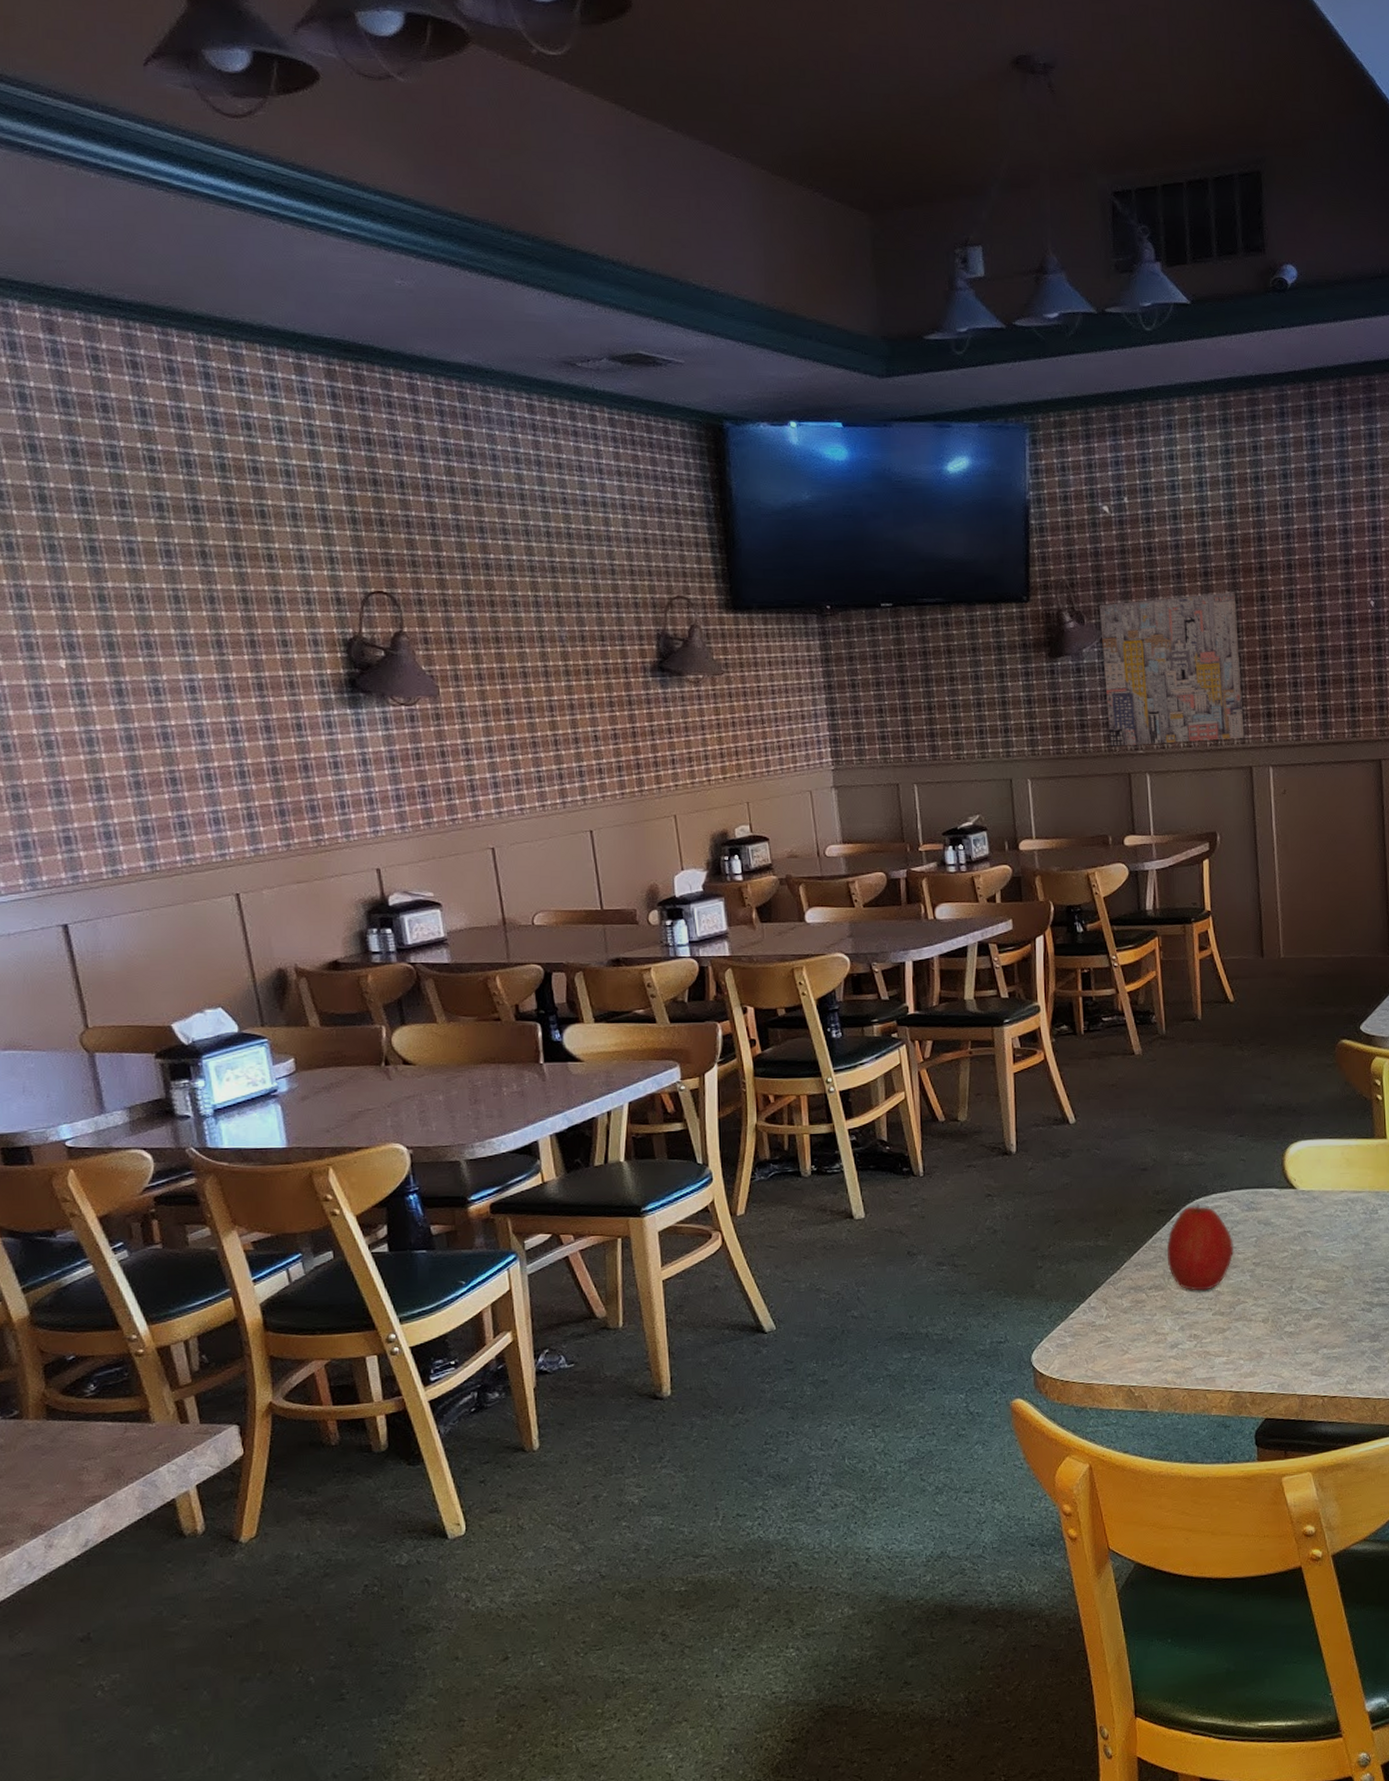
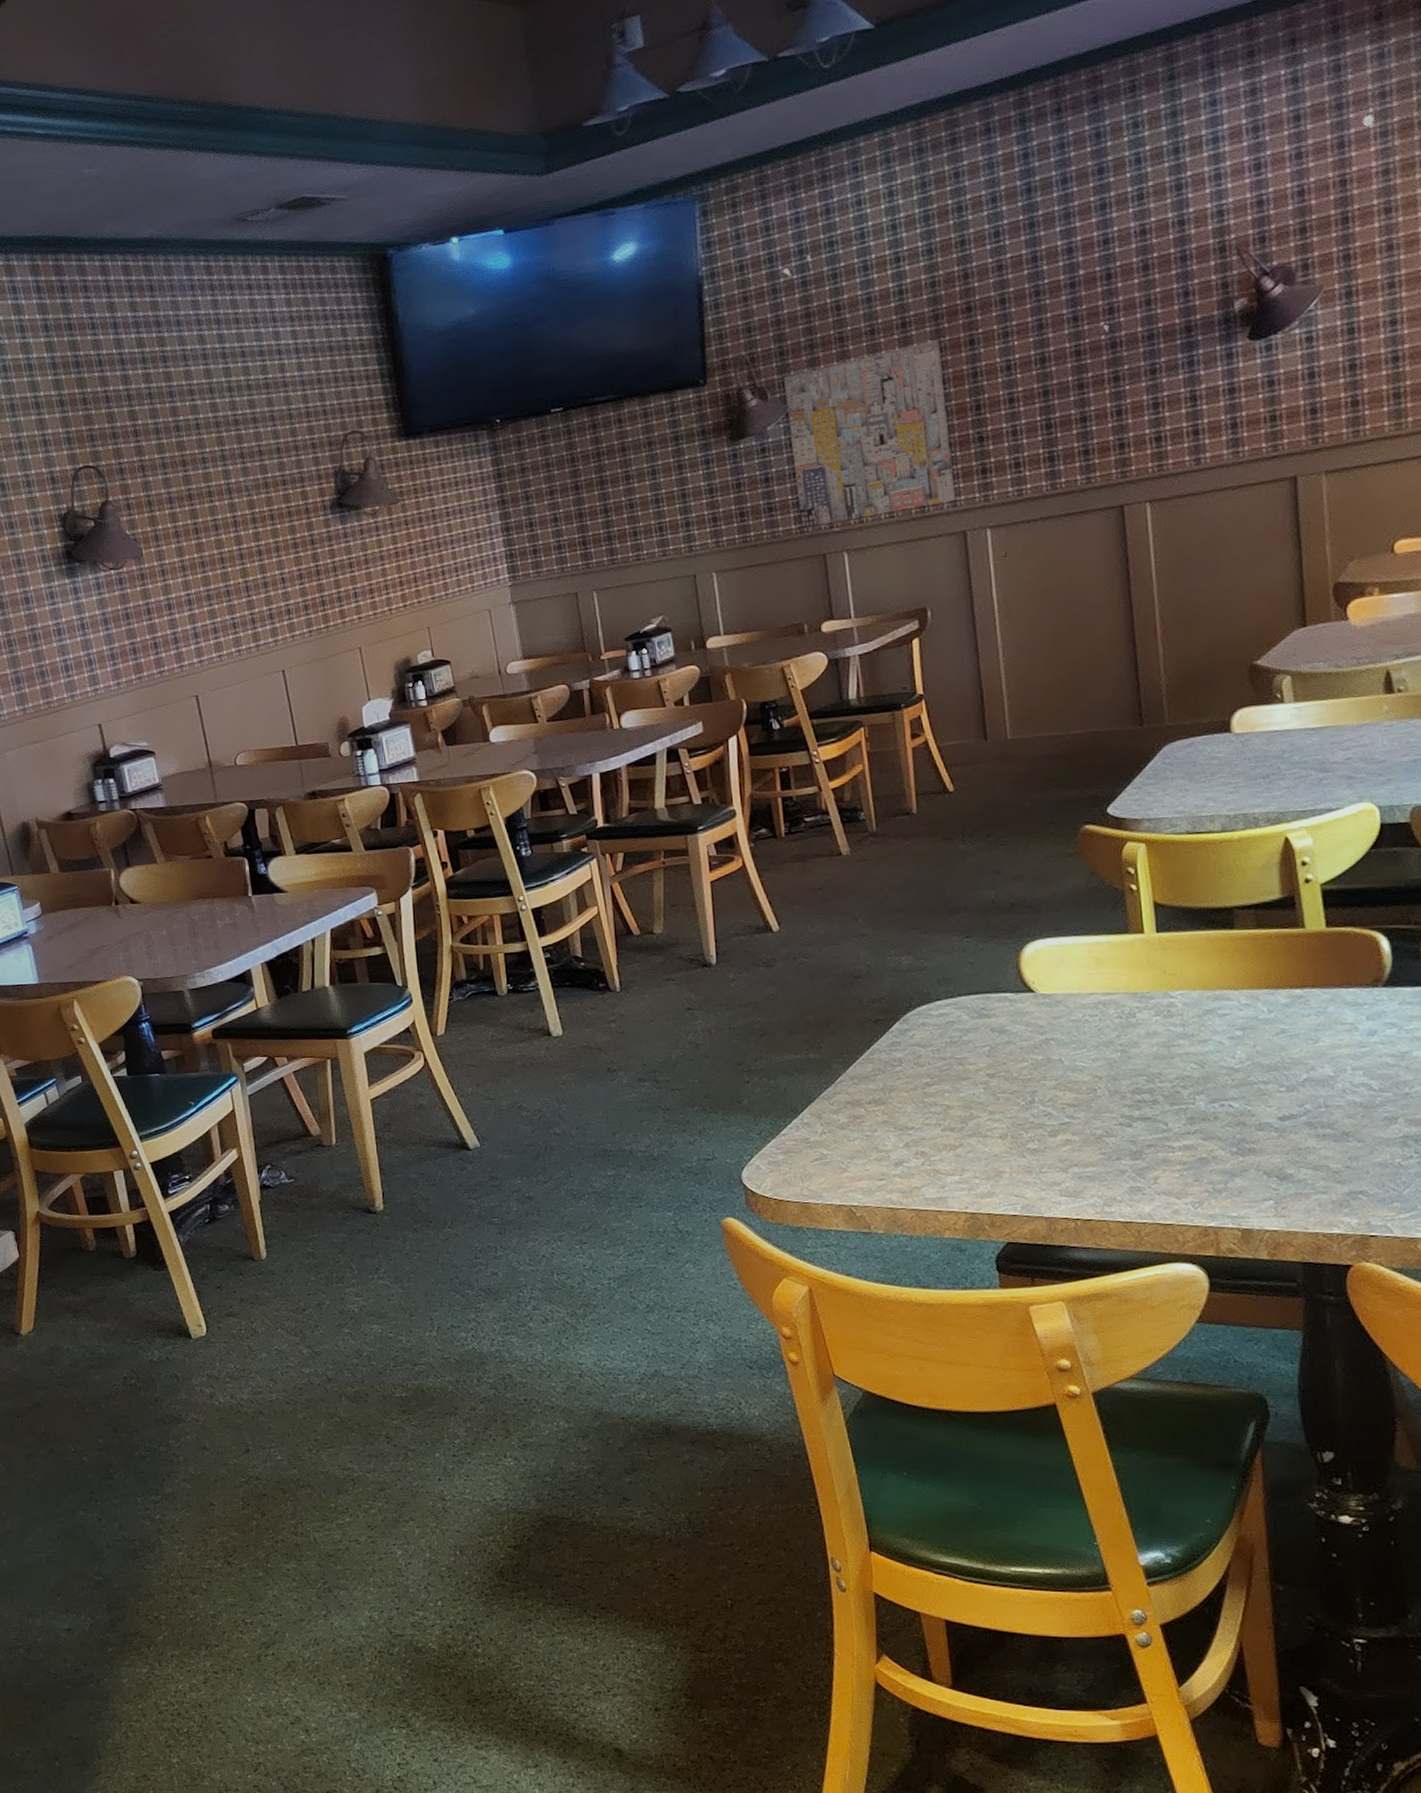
apple: present [1167,1203,1235,1291] -> none [887,1011,965,1105]

